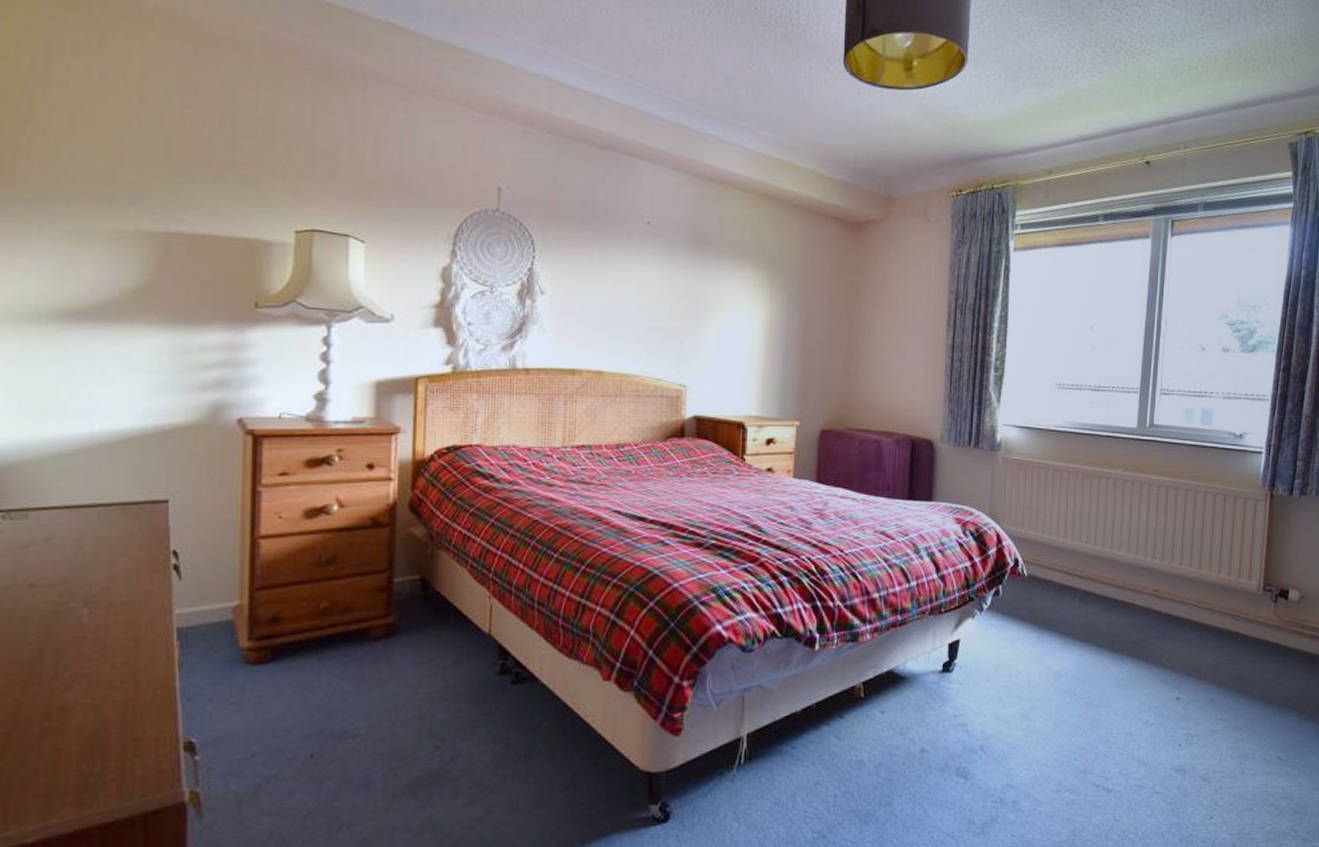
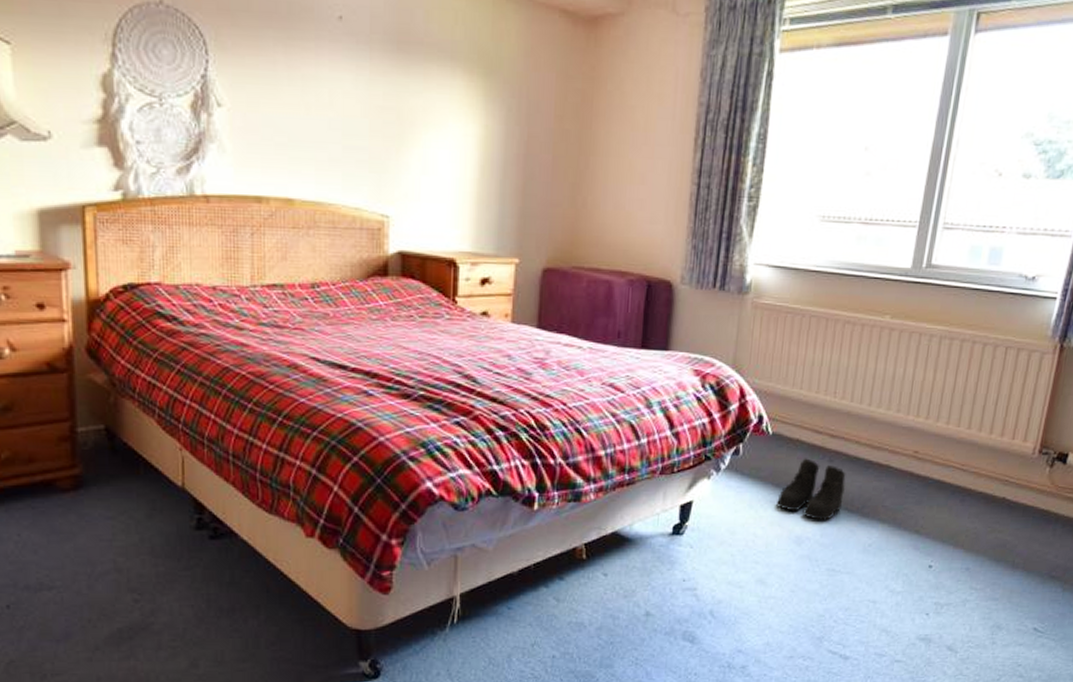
boots: none [1035,598,1096,657] -> present [776,458,846,522]

